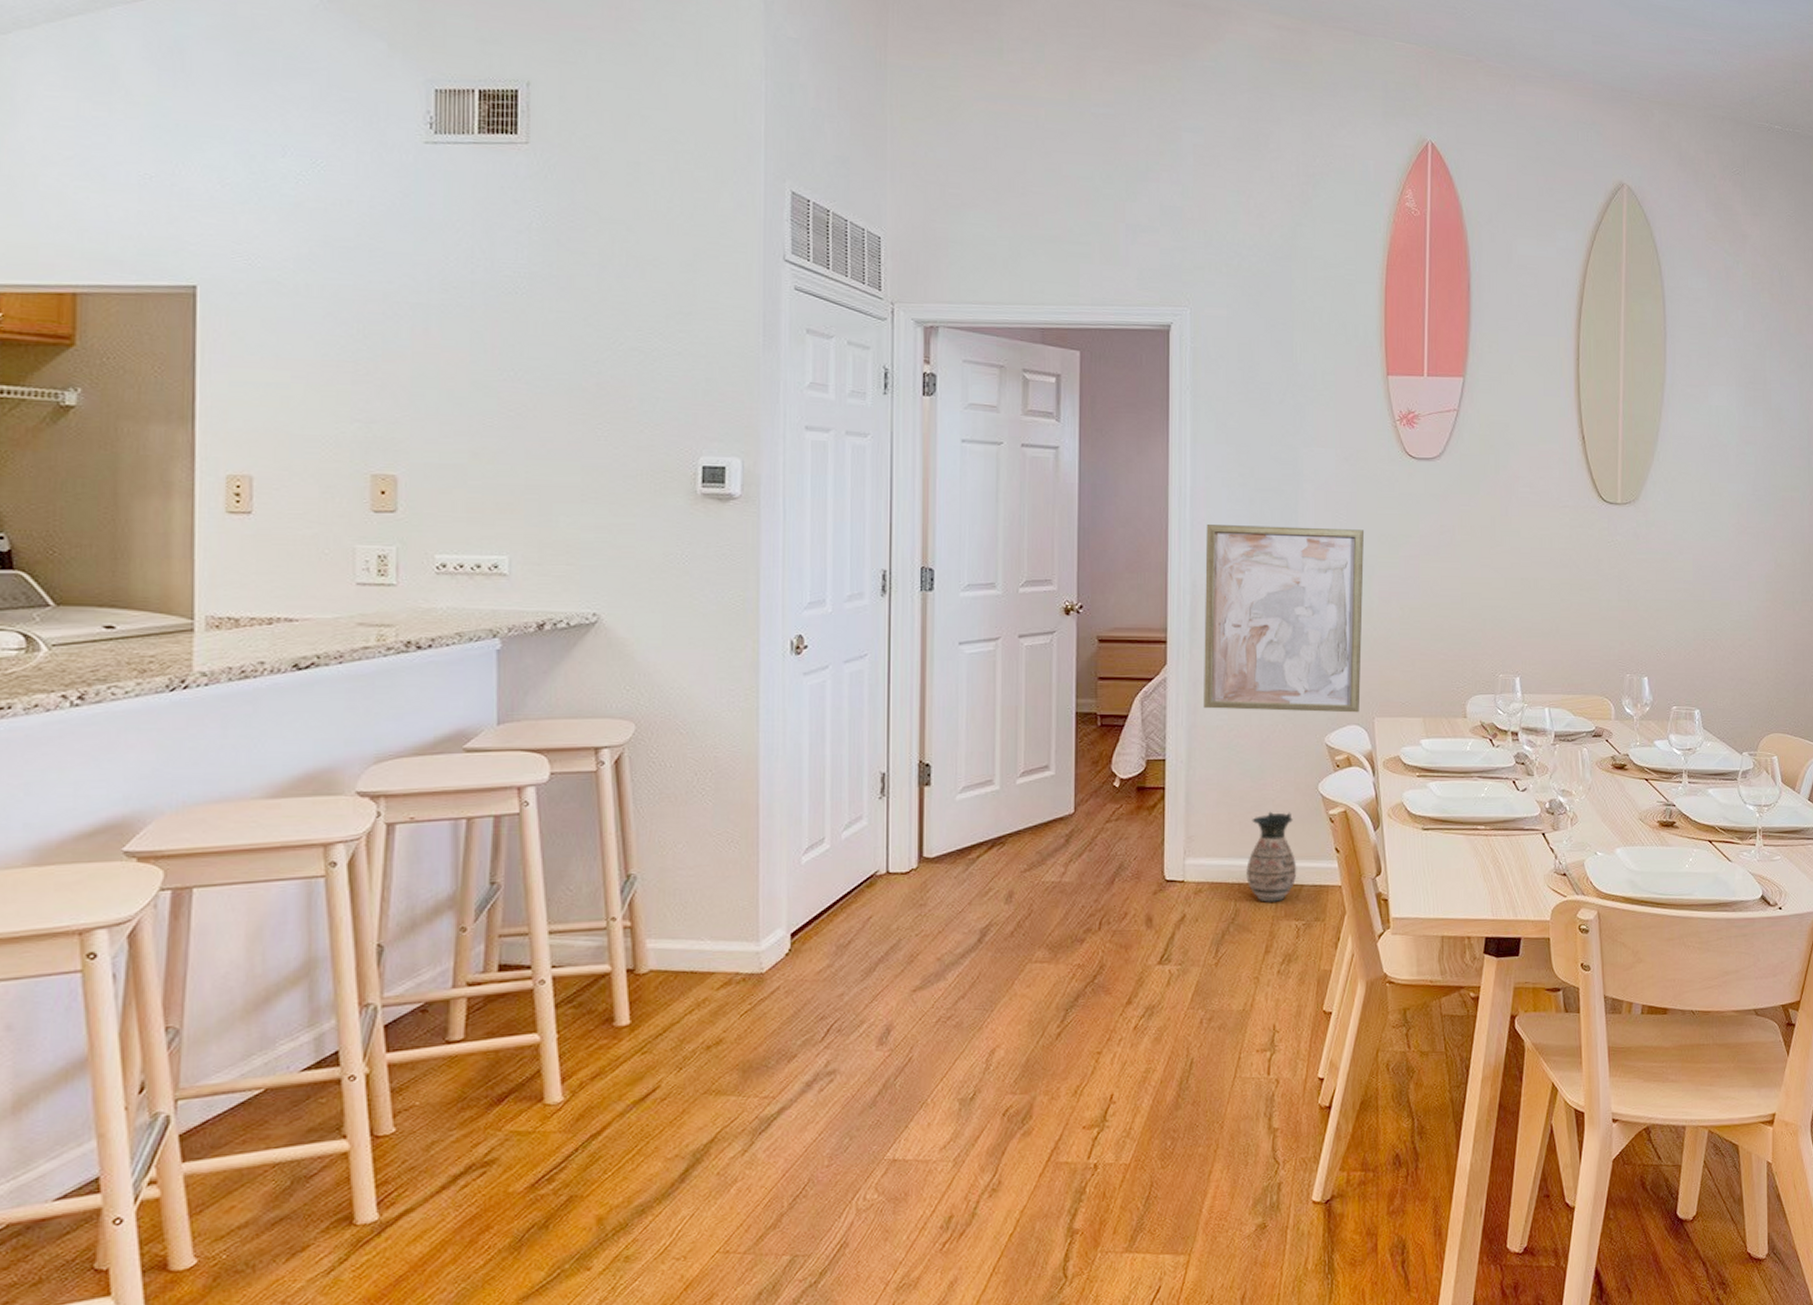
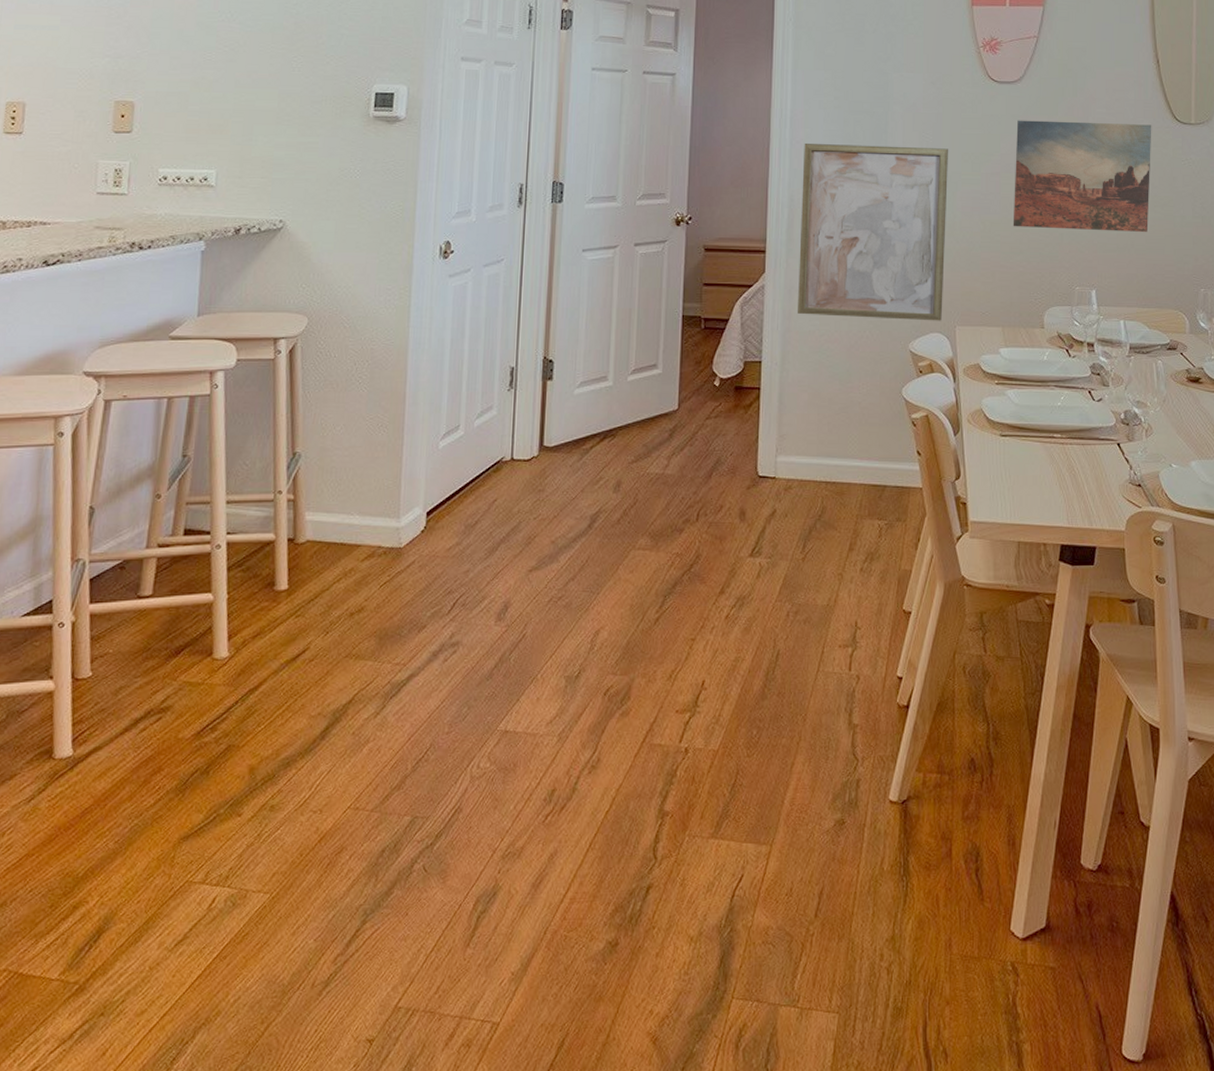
ceramic jug: present [1246,811,1297,902] -> none [833,413,881,501]
wall art: none [1433,499,1577,616] -> present [1013,120,1152,232]

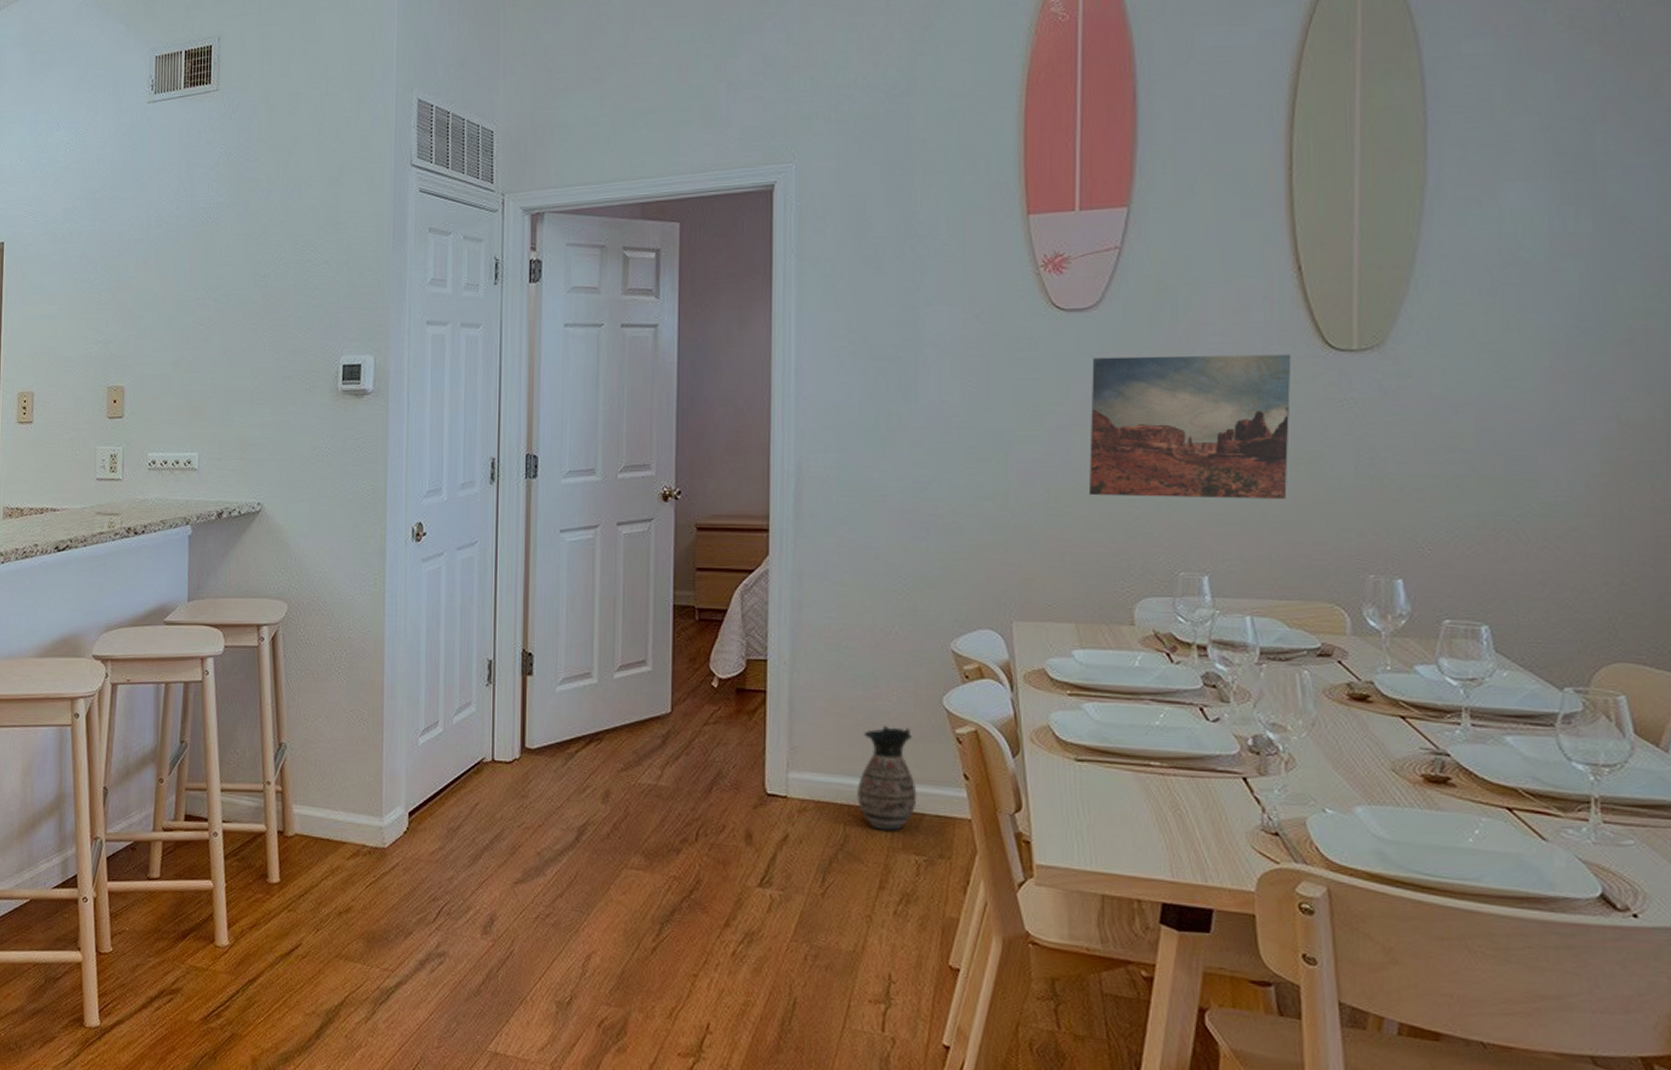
wall art: present [798,144,949,321] -> none [810,398,1000,615]
ceramic jug: none [833,413,881,501] -> present [857,725,917,831]

